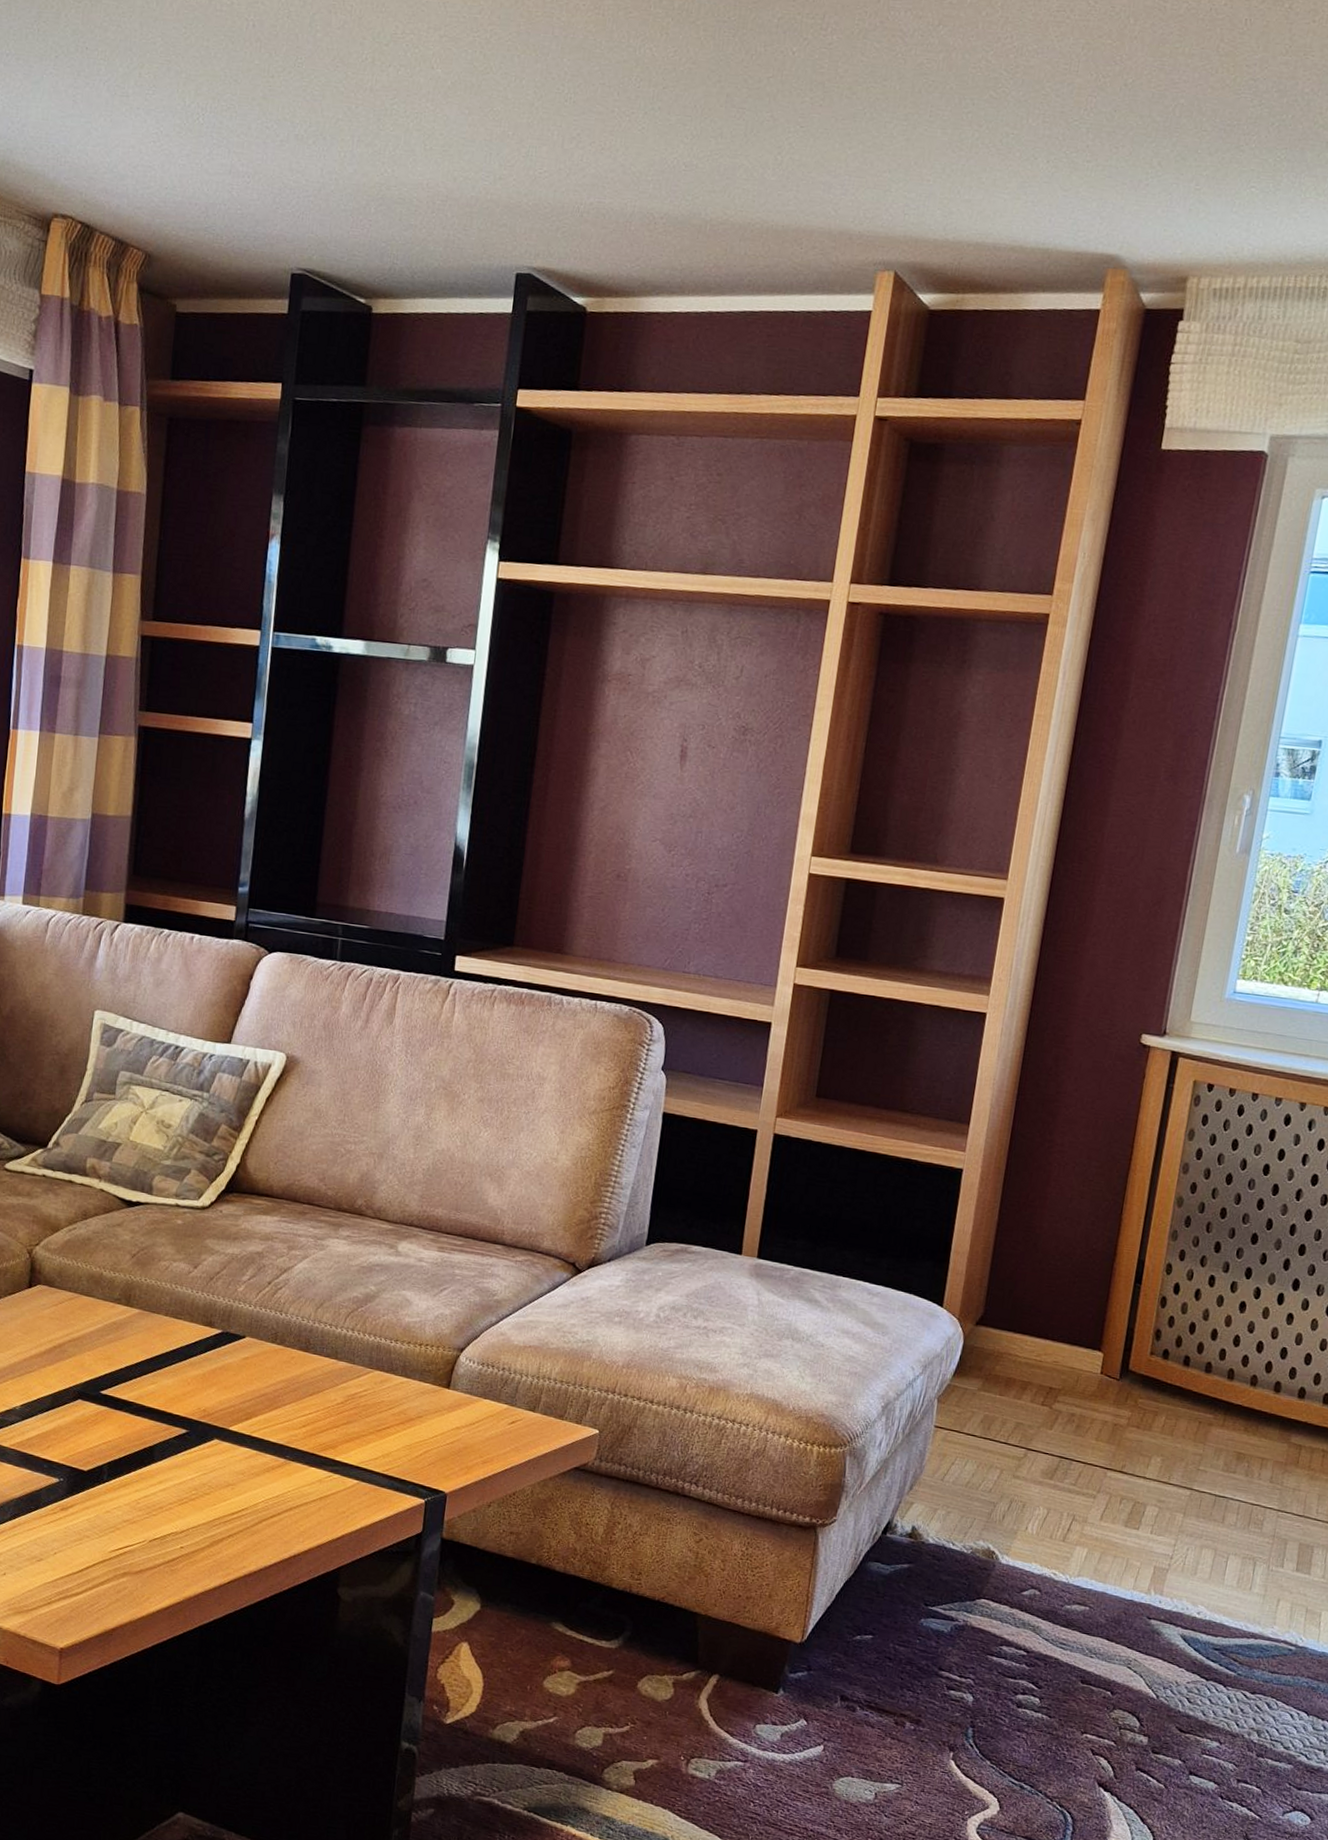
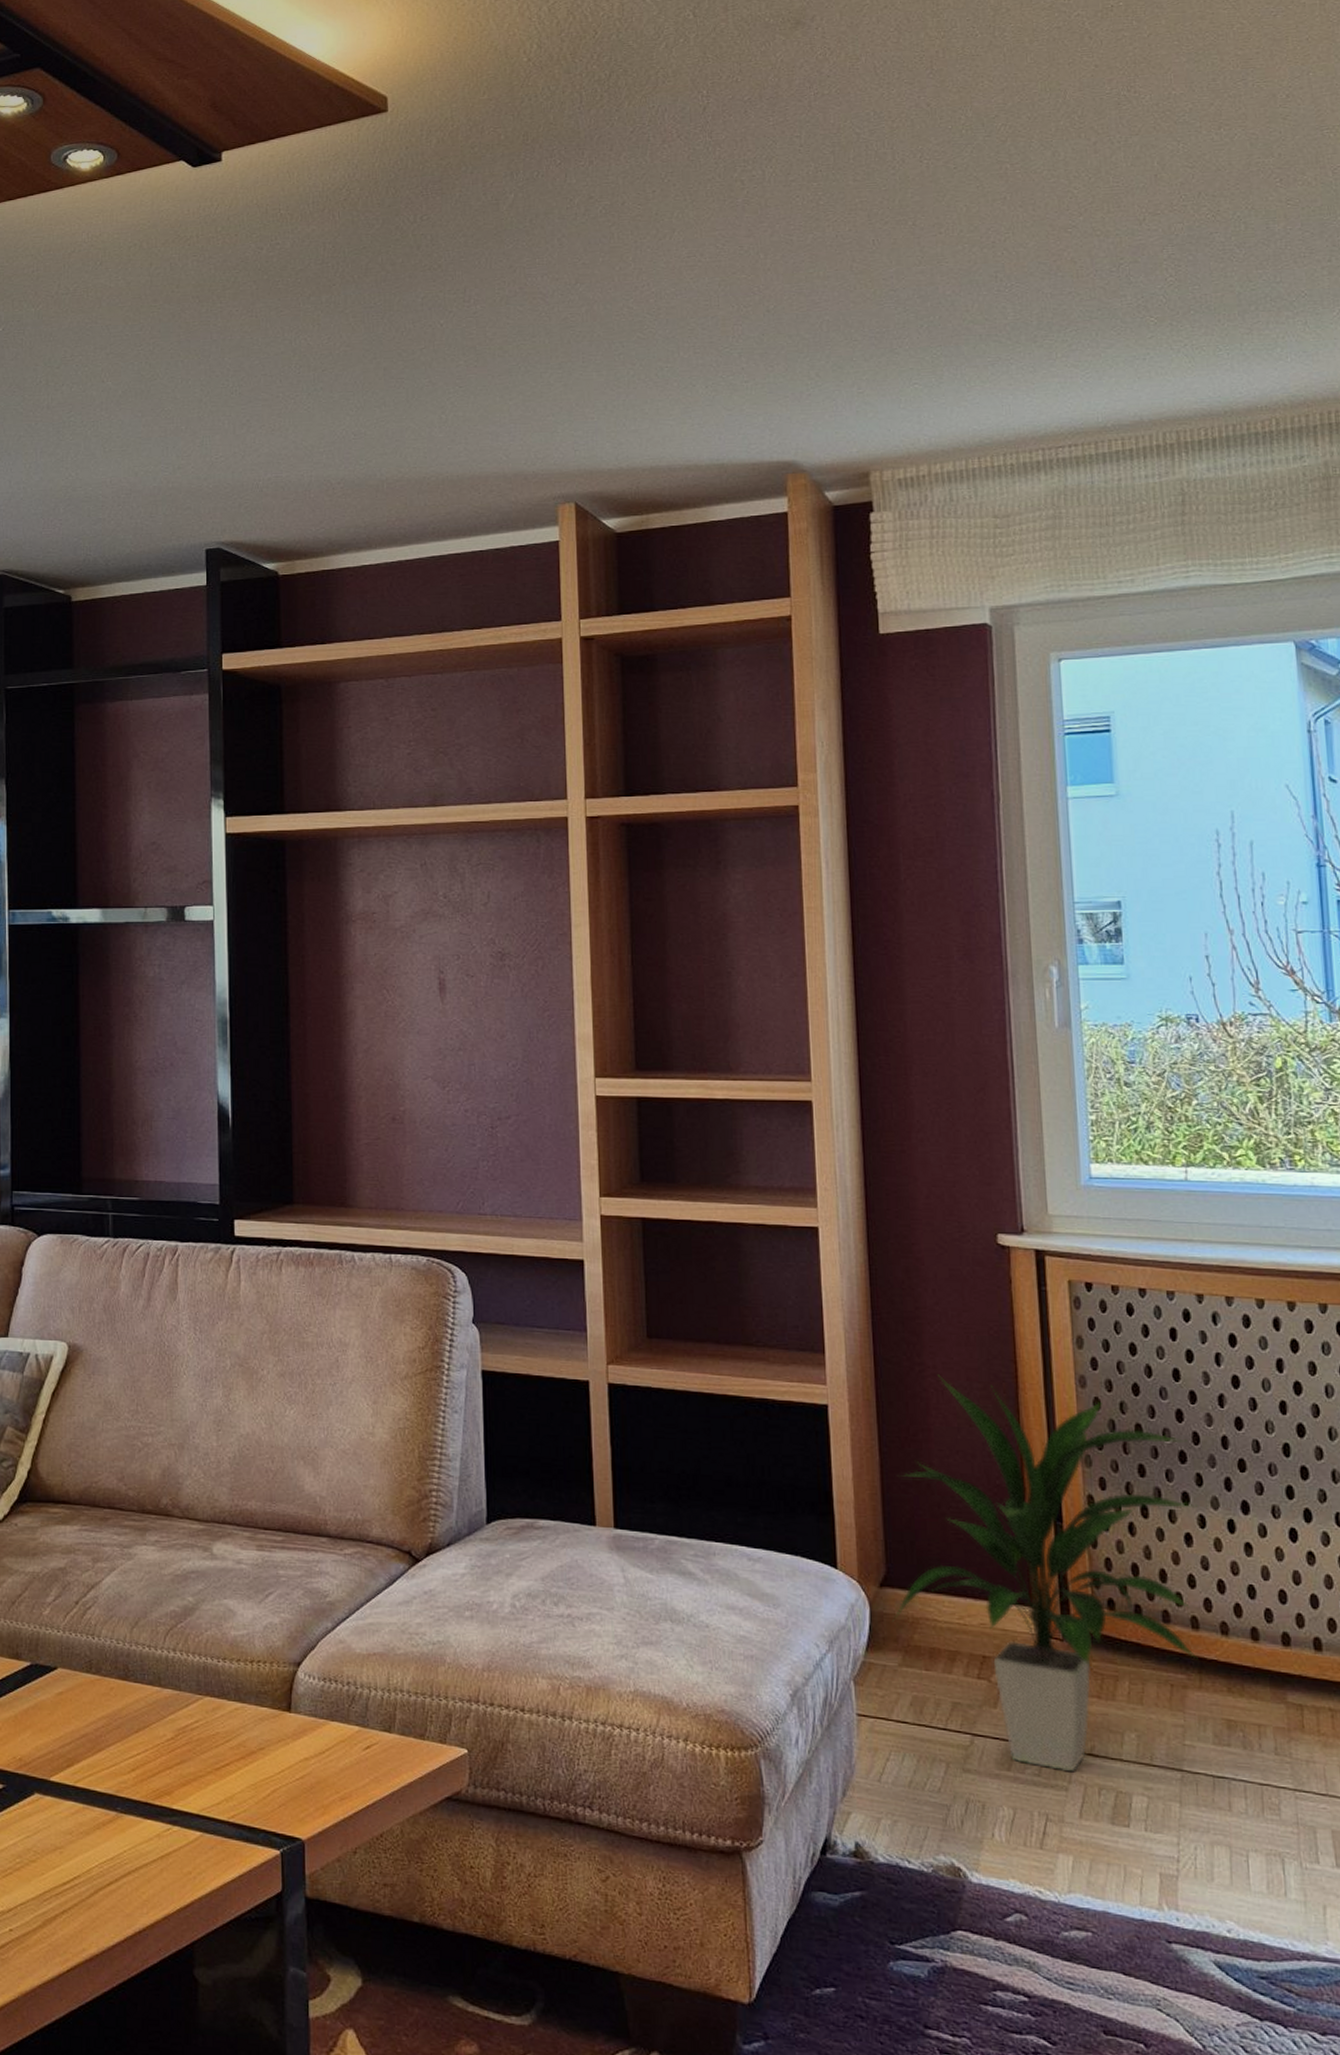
indoor plant: none [979,1151,1262,1484] -> present [891,1374,1198,1772]

